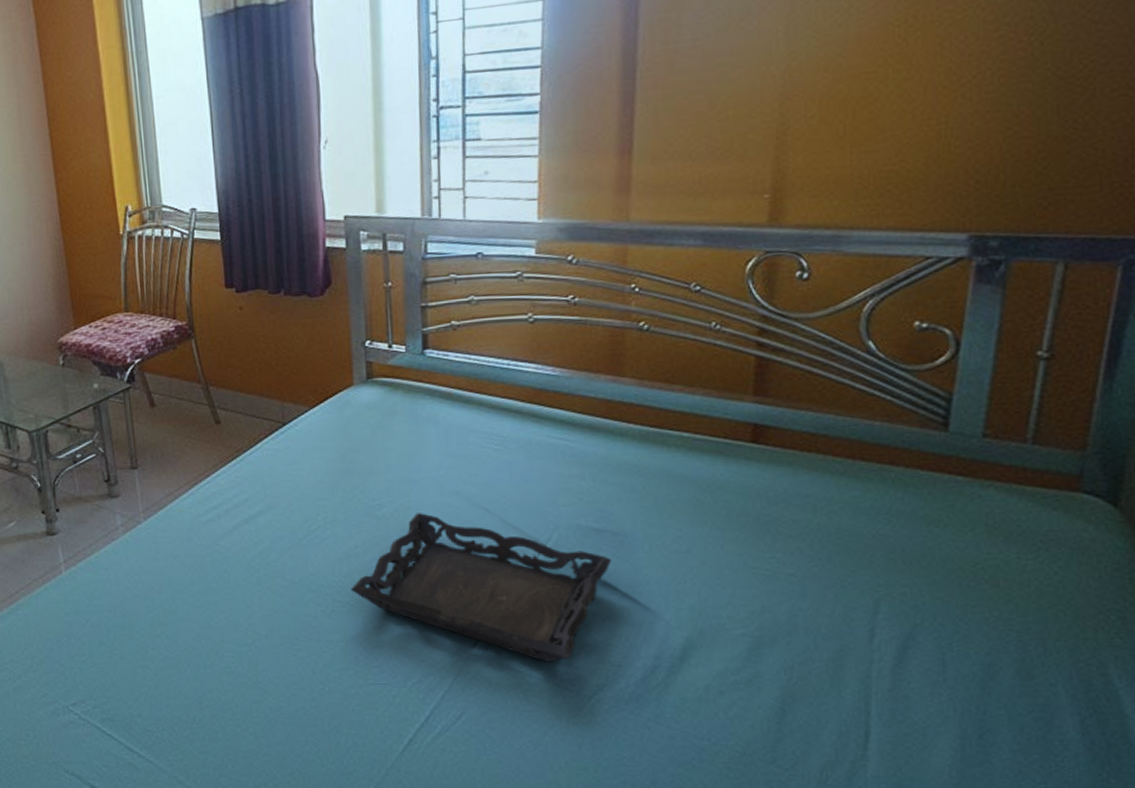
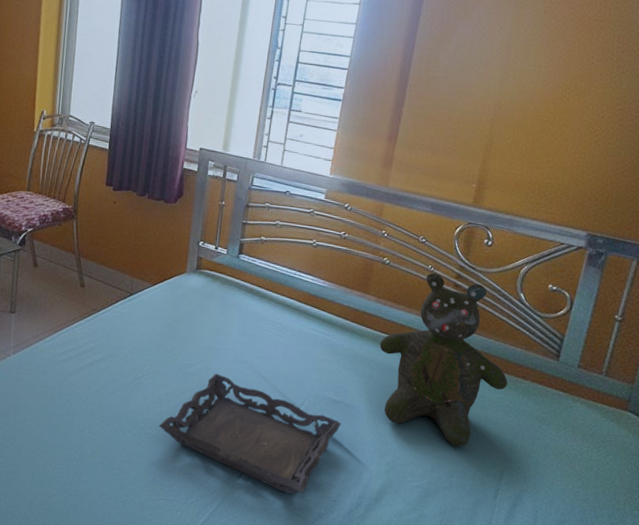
teddy bear: none [652,332,867,573] -> present [379,273,508,447]

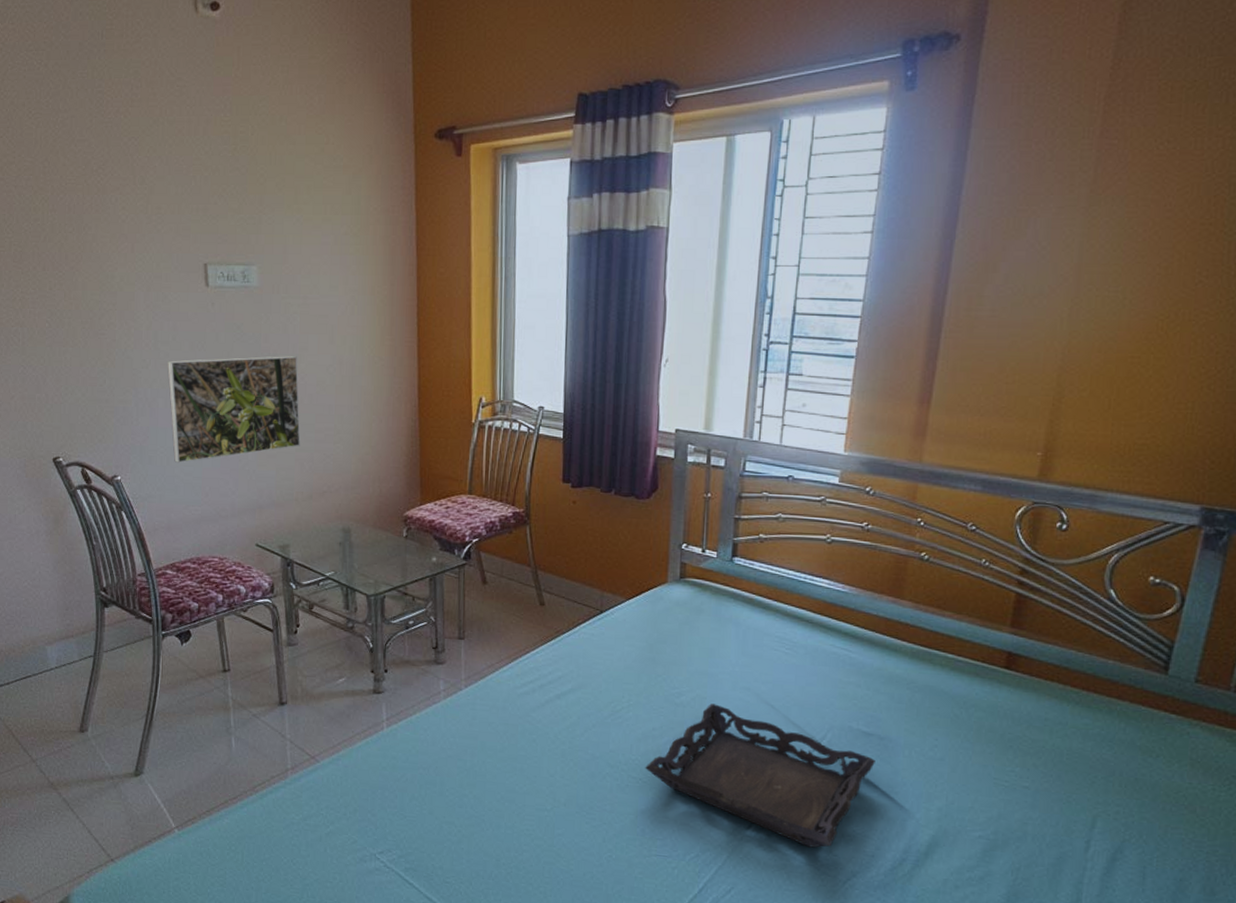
teddy bear: present [379,273,508,447] -> none [921,569,1098,787]

